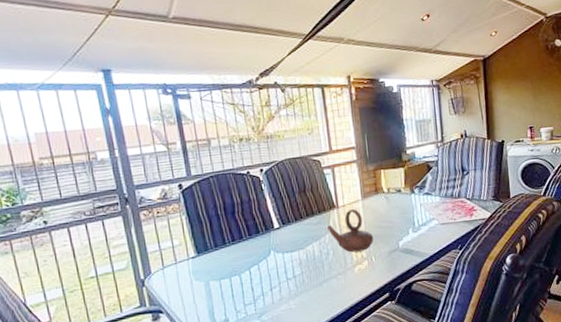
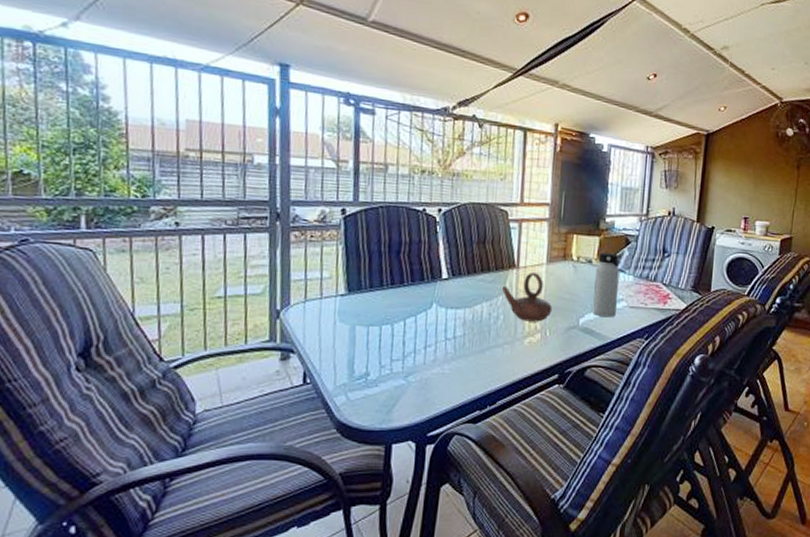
water bottle: none [404,179,430,237] -> present [593,252,620,318]

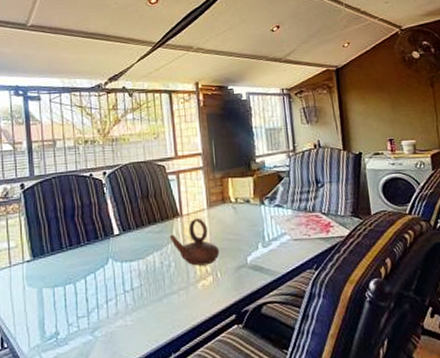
water bottle: present [593,252,620,318] -> none [253,190,282,253]

